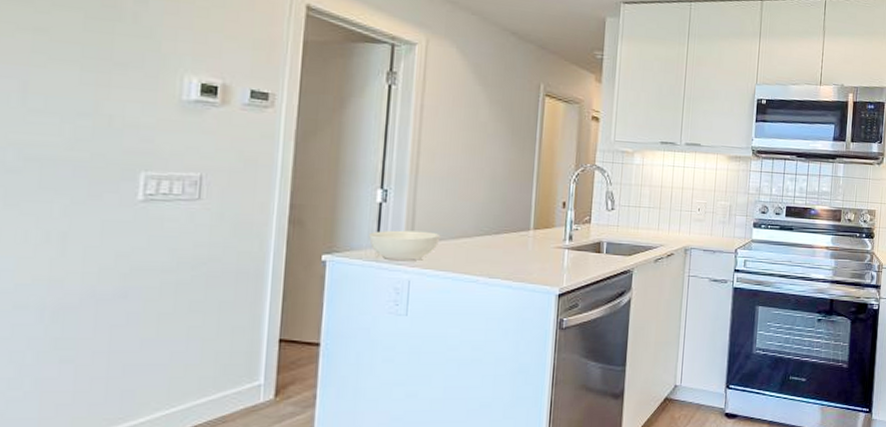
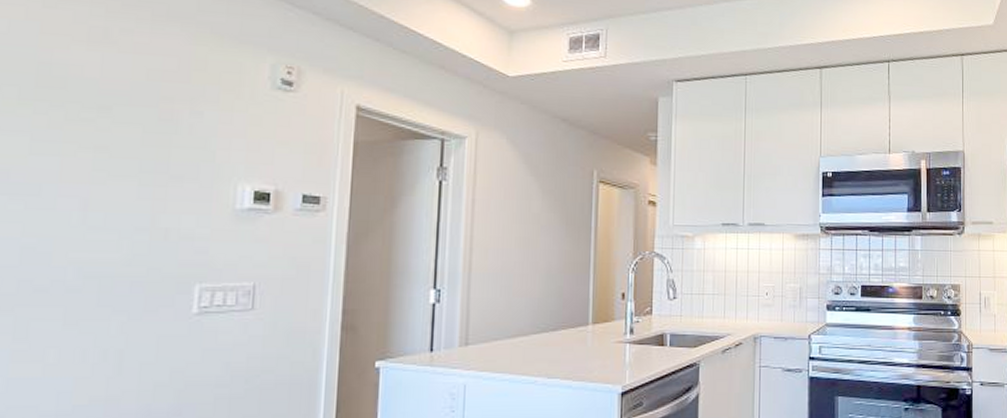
bowl: present [369,230,441,262] -> none [423,331,496,365]

